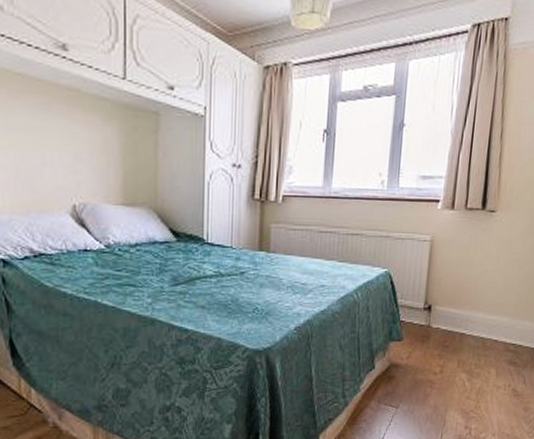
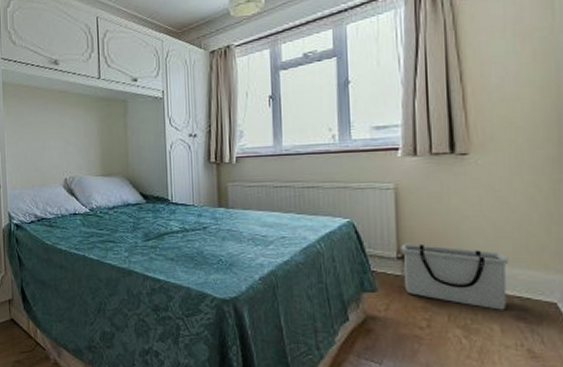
storage bin: none [426,295,512,356] -> present [401,243,509,310]

